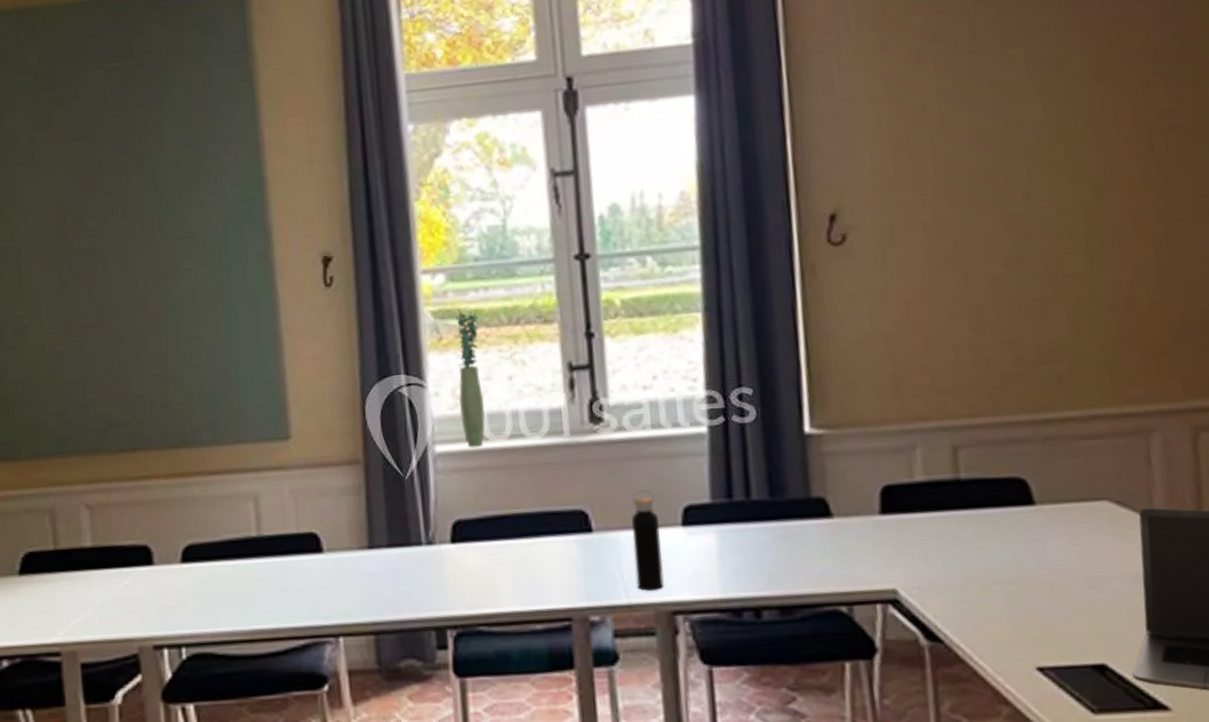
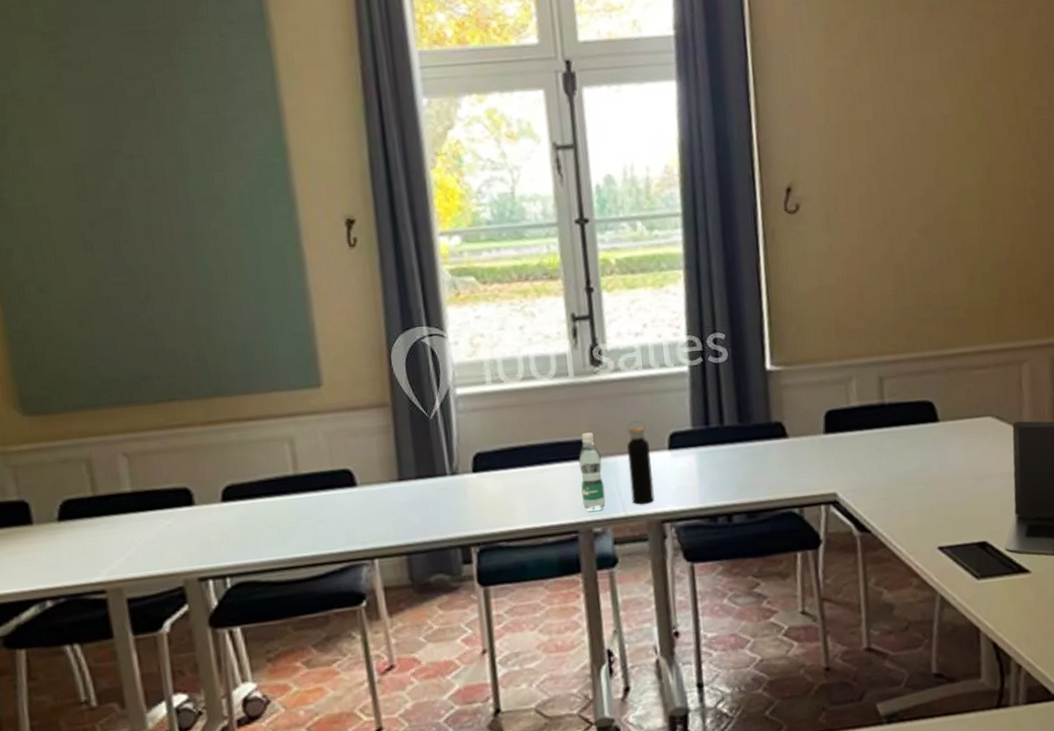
vase: present [456,308,485,449] -> none [471,267,500,390]
bottle: none [573,501,605,597] -> present [578,432,606,512]

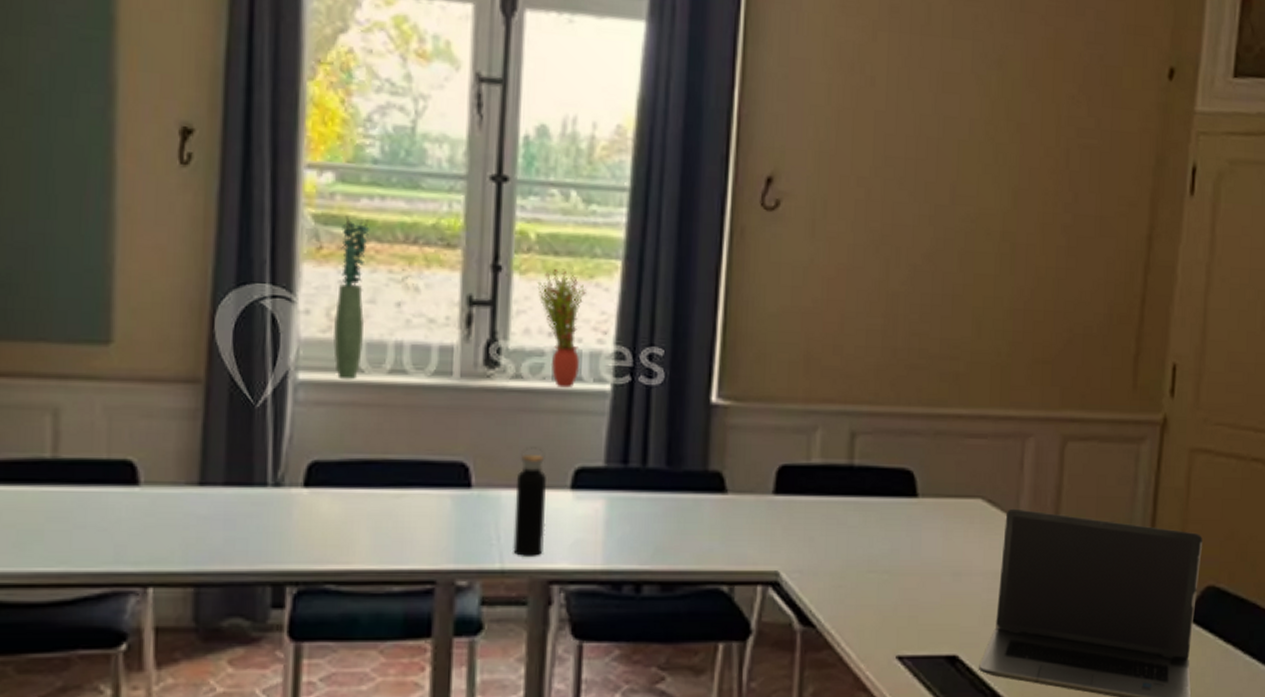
vase: none [471,267,500,390] -> present [332,215,370,380]
bottle: present [578,432,606,512] -> none [447,453,481,559]
potted plant: none [621,283,663,374] -> present [537,268,586,389]

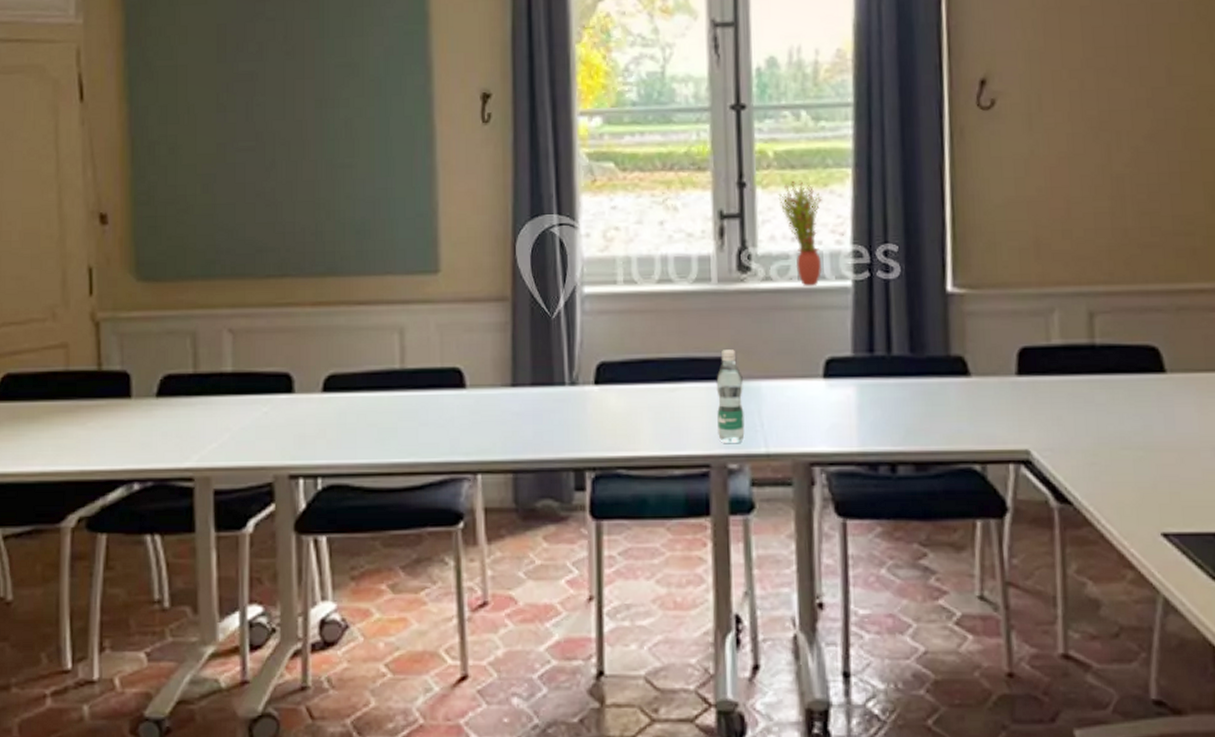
vase: present [332,215,370,380] -> none [609,151,634,291]
bottle: none [447,453,481,559] -> present [716,349,745,444]
water bottle: present [513,446,546,556] -> none [773,340,804,441]

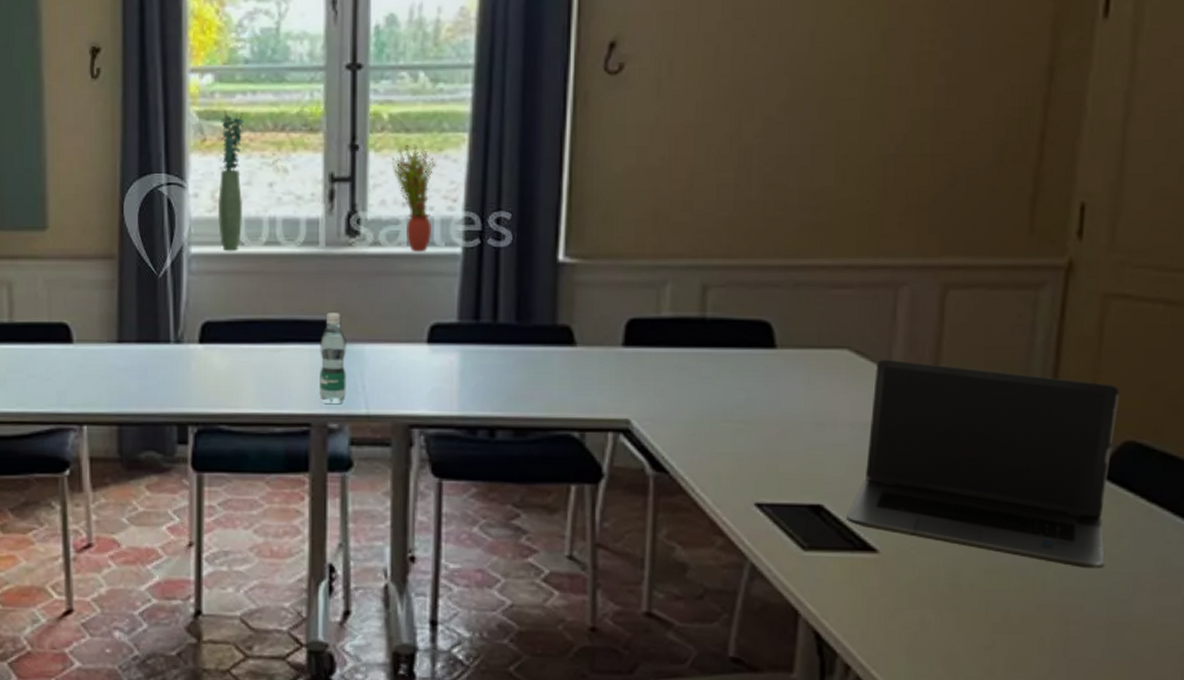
vase: none [609,151,634,291] -> present [217,110,245,252]

